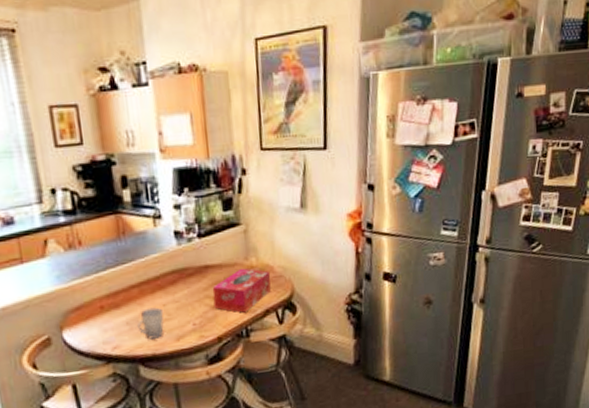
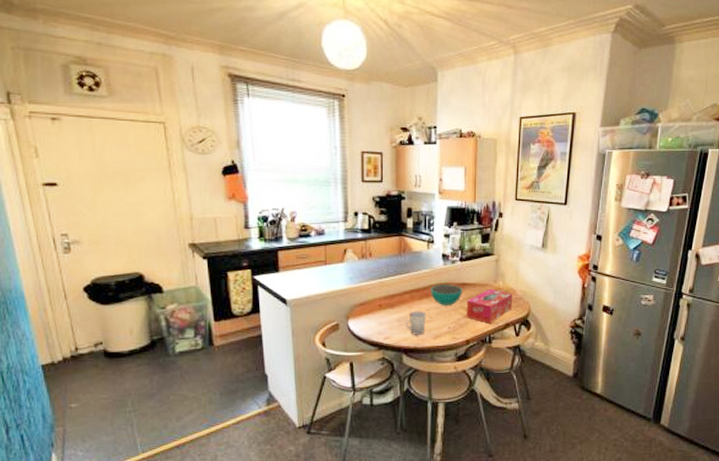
bowl: none [164,269,206,298] -> present [431,285,463,306]

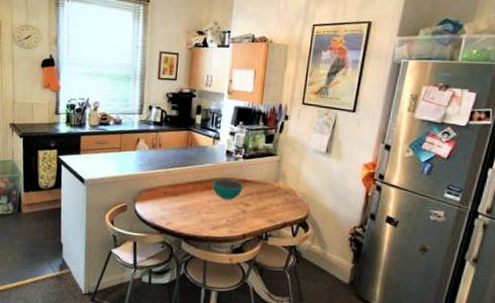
cup: present [406,310,427,335] -> none [187,201,208,225]
tissue box: present [466,288,513,324] -> none [245,187,293,221]

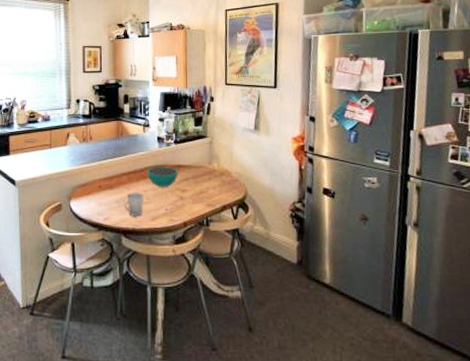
cup: none [187,201,208,225] -> present [124,192,144,216]

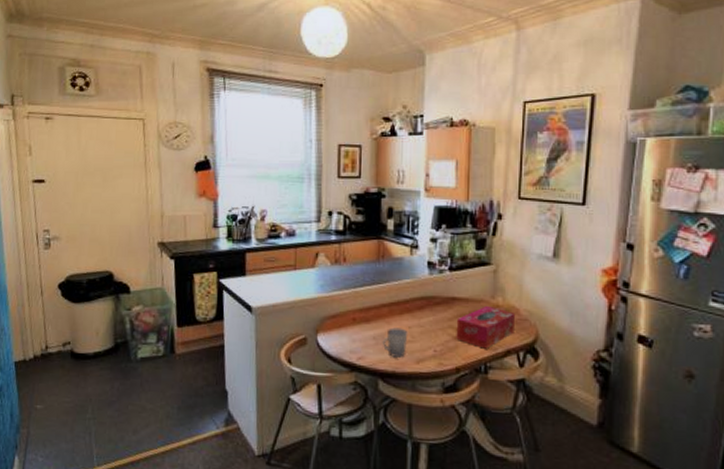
bowl: present [147,167,178,187] -> none [413,298,452,324]
tissue box: none [182,170,229,206] -> present [456,305,516,349]

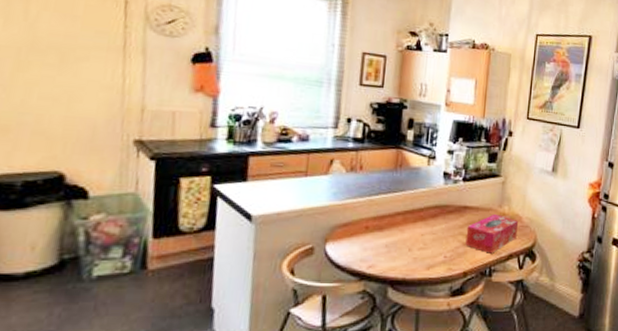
cup: present [383,327,408,357] -> none [395,235,421,264]

